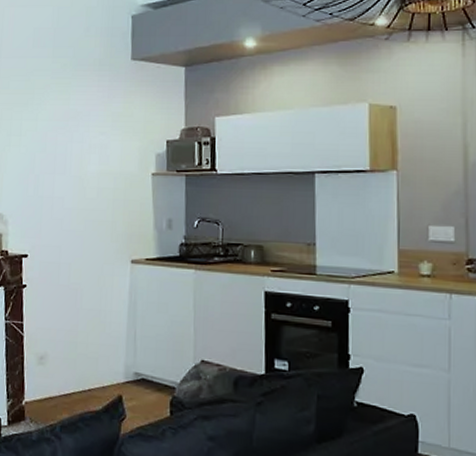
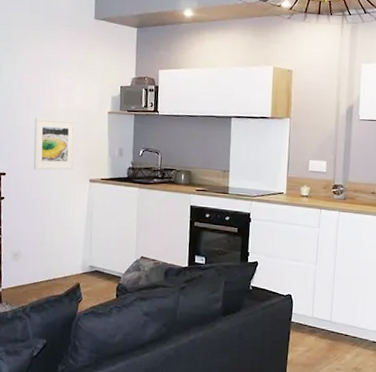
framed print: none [60,184,112,250] -> present [33,117,76,170]

